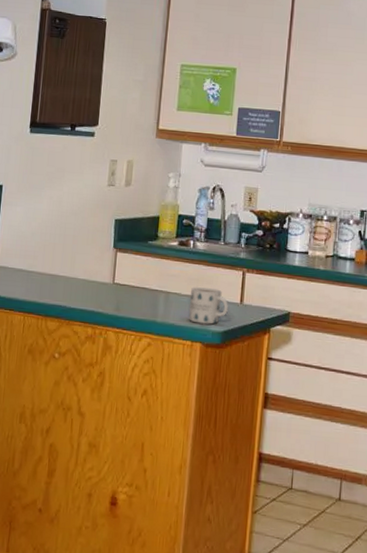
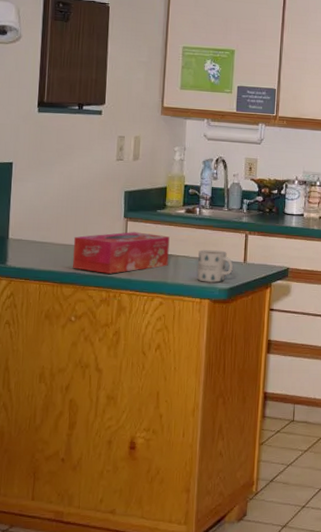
tissue box: none [58,264,161,309] -> present [72,232,170,274]

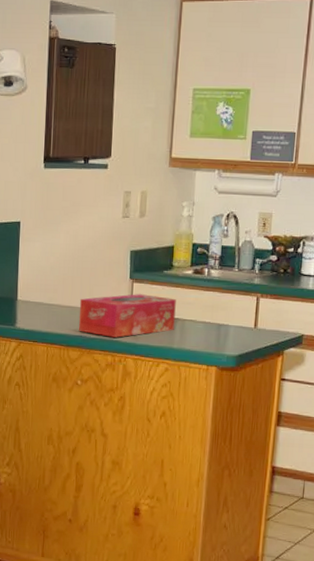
mug: present [196,250,233,283] -> none [204,313,243,350]

